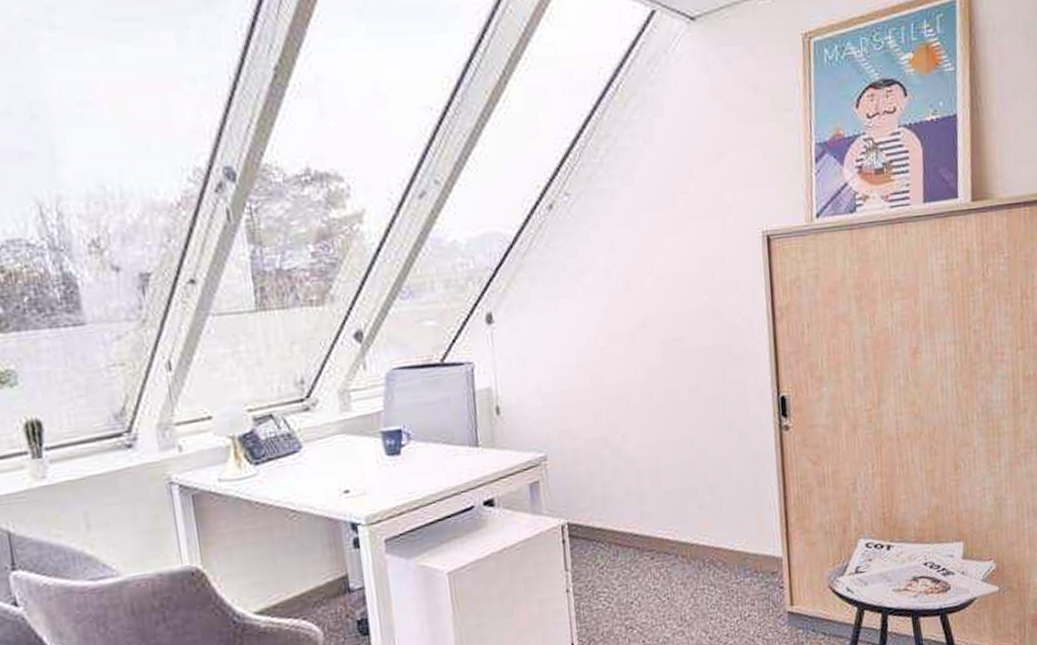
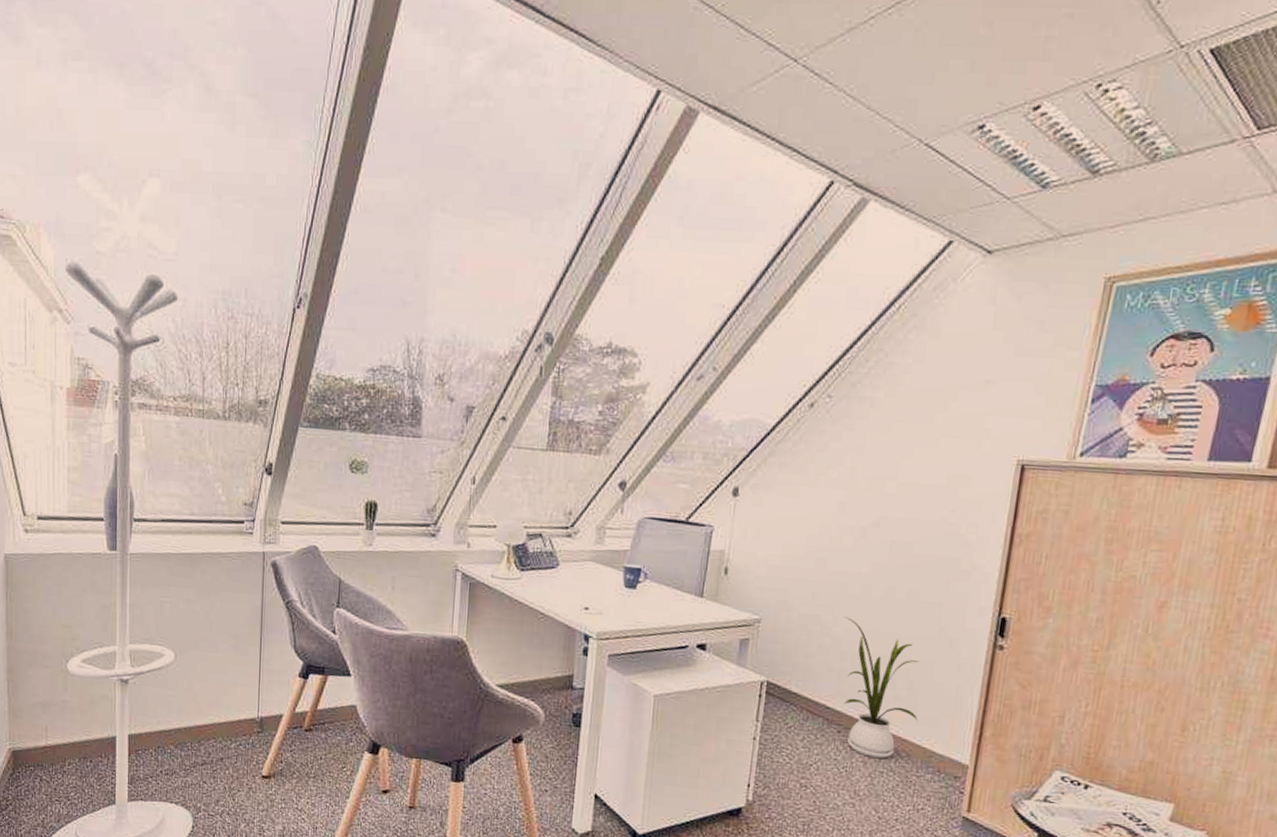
house plant: none [632,432,725,577] -> present [843,617,920,758]

